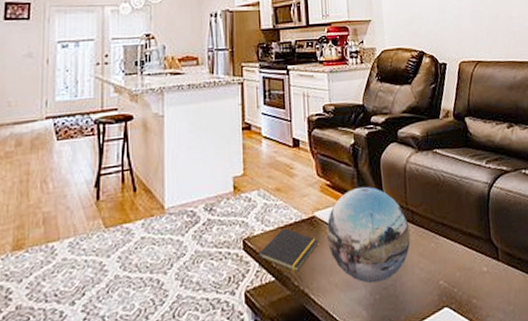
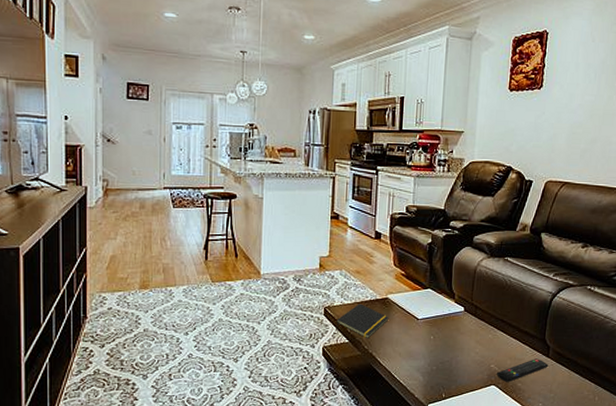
decorative orb: present [326,186,411,284] -> none [396,280,471,357]
remote control: none [447,264,501,301] -> present [497,359,549,382]

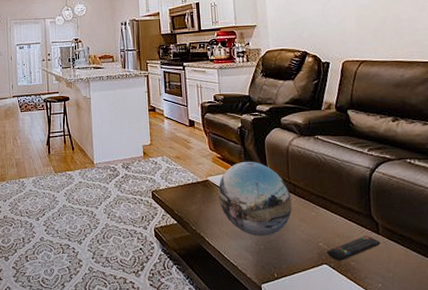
notepad: present [336,303,389,339] -> none [164,186,212,220]
decorative orb: none [396,280,471,357] -> present [218,161,292,237]

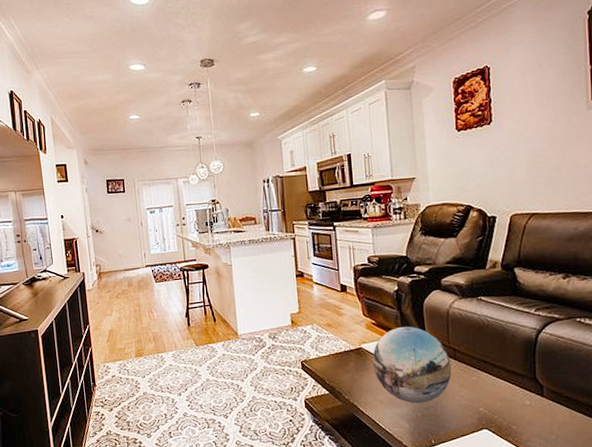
remote control: present [327,236,381,261] -> none [487,399,545,425]

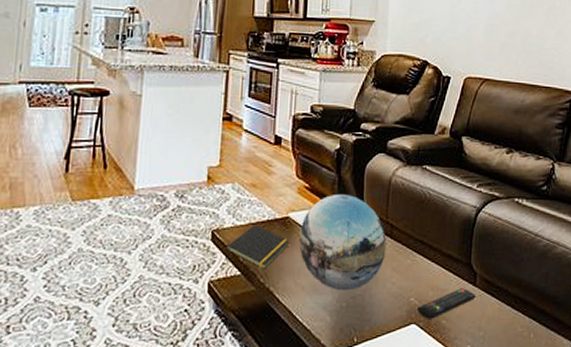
notepad: none [314,355,366,389] -> present [225,224,290,270]
remote control: none [487,399,545,425] -> present [417,288,476,319]

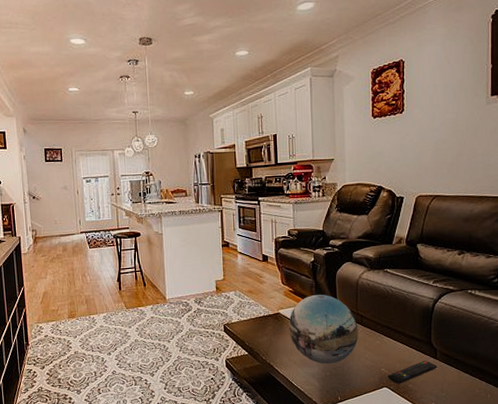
notepad: present [225,224,290,270] -> none [235,319,282,351]

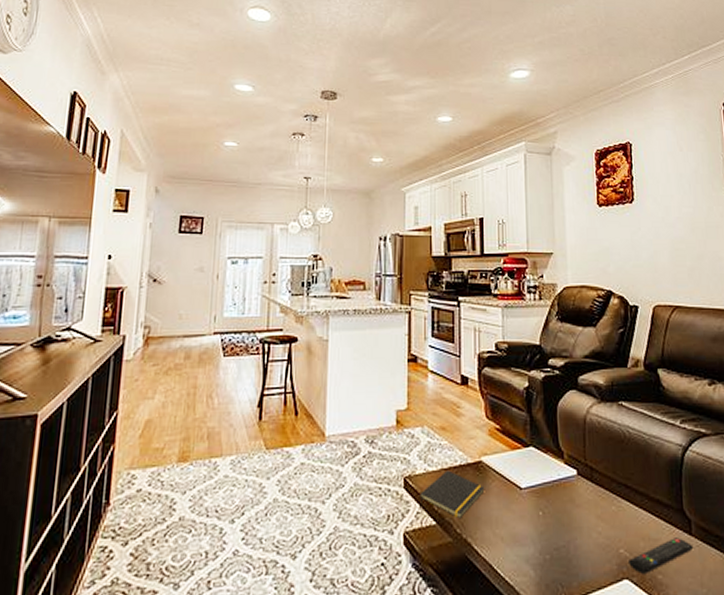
notepad: none [235,319,282,351] -> present [419,470,485,519]
decorative orb: present [289,294,358,364] -> none [494,434,588,542]

